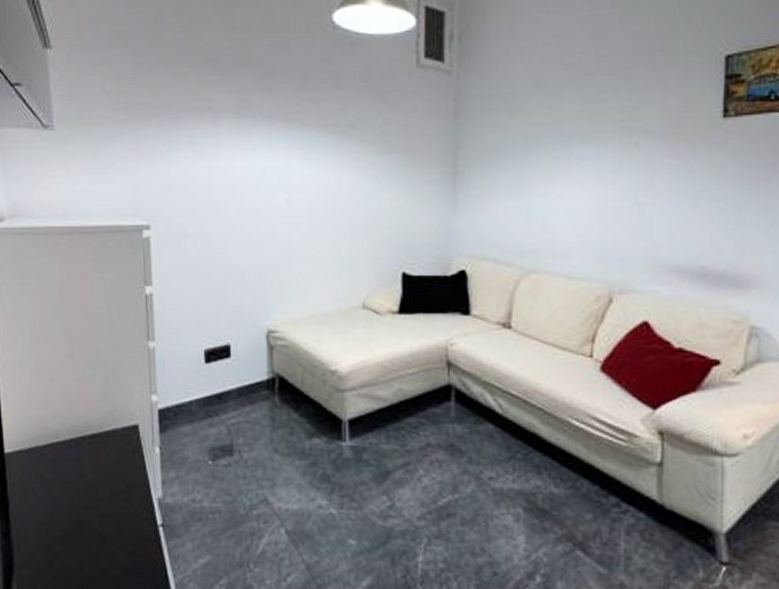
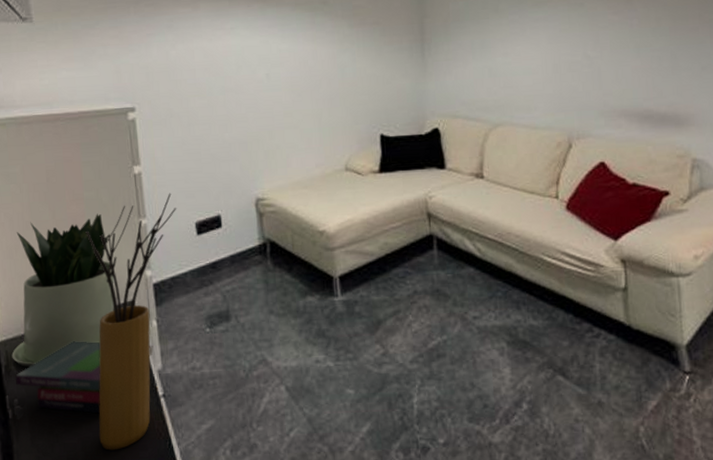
planter: none [17,332,120,482] -> present [11,213,115,368]
books: none [18,460,155,536] -> present [14,341,154,414]
vase: none [94,317,187,575] -> present [85,193,177,451]

